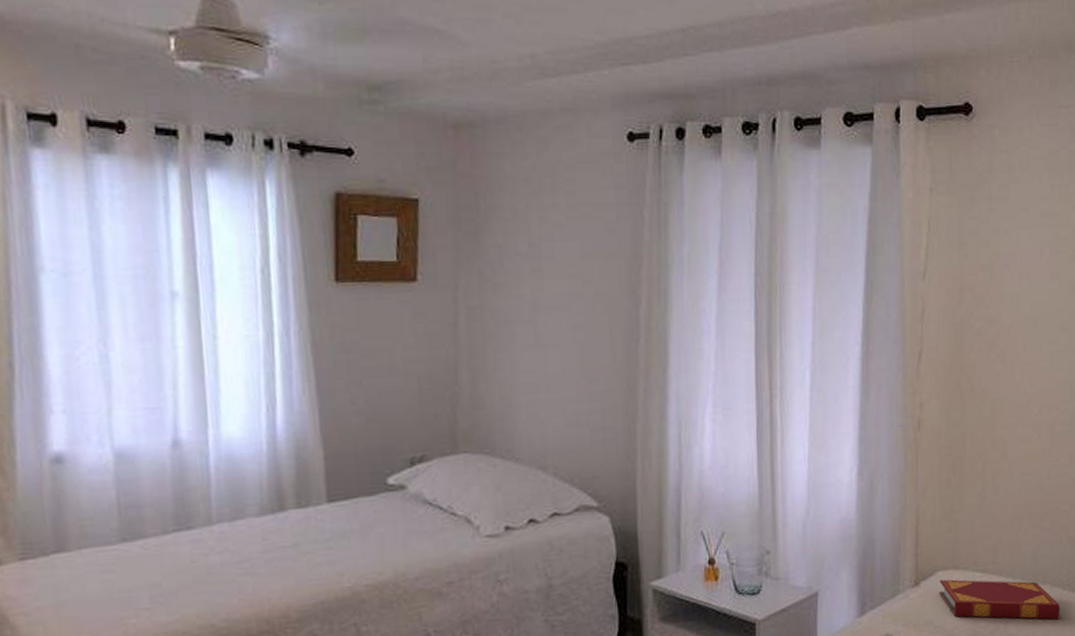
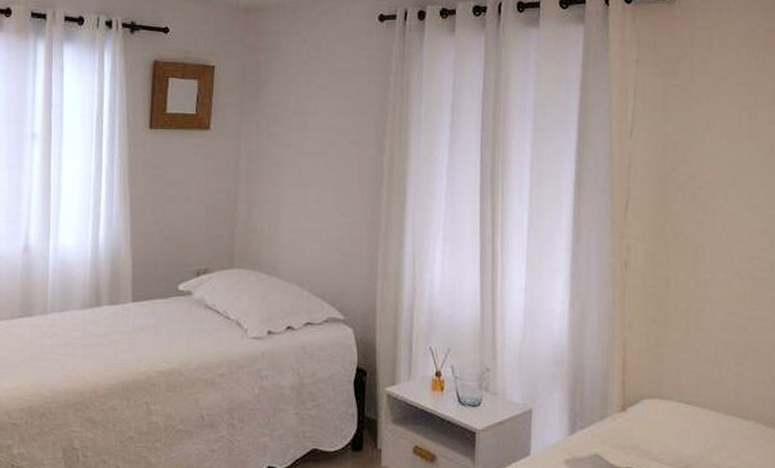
hardback book: present [939,579,1060,620] -> none [645,407,764,455]

